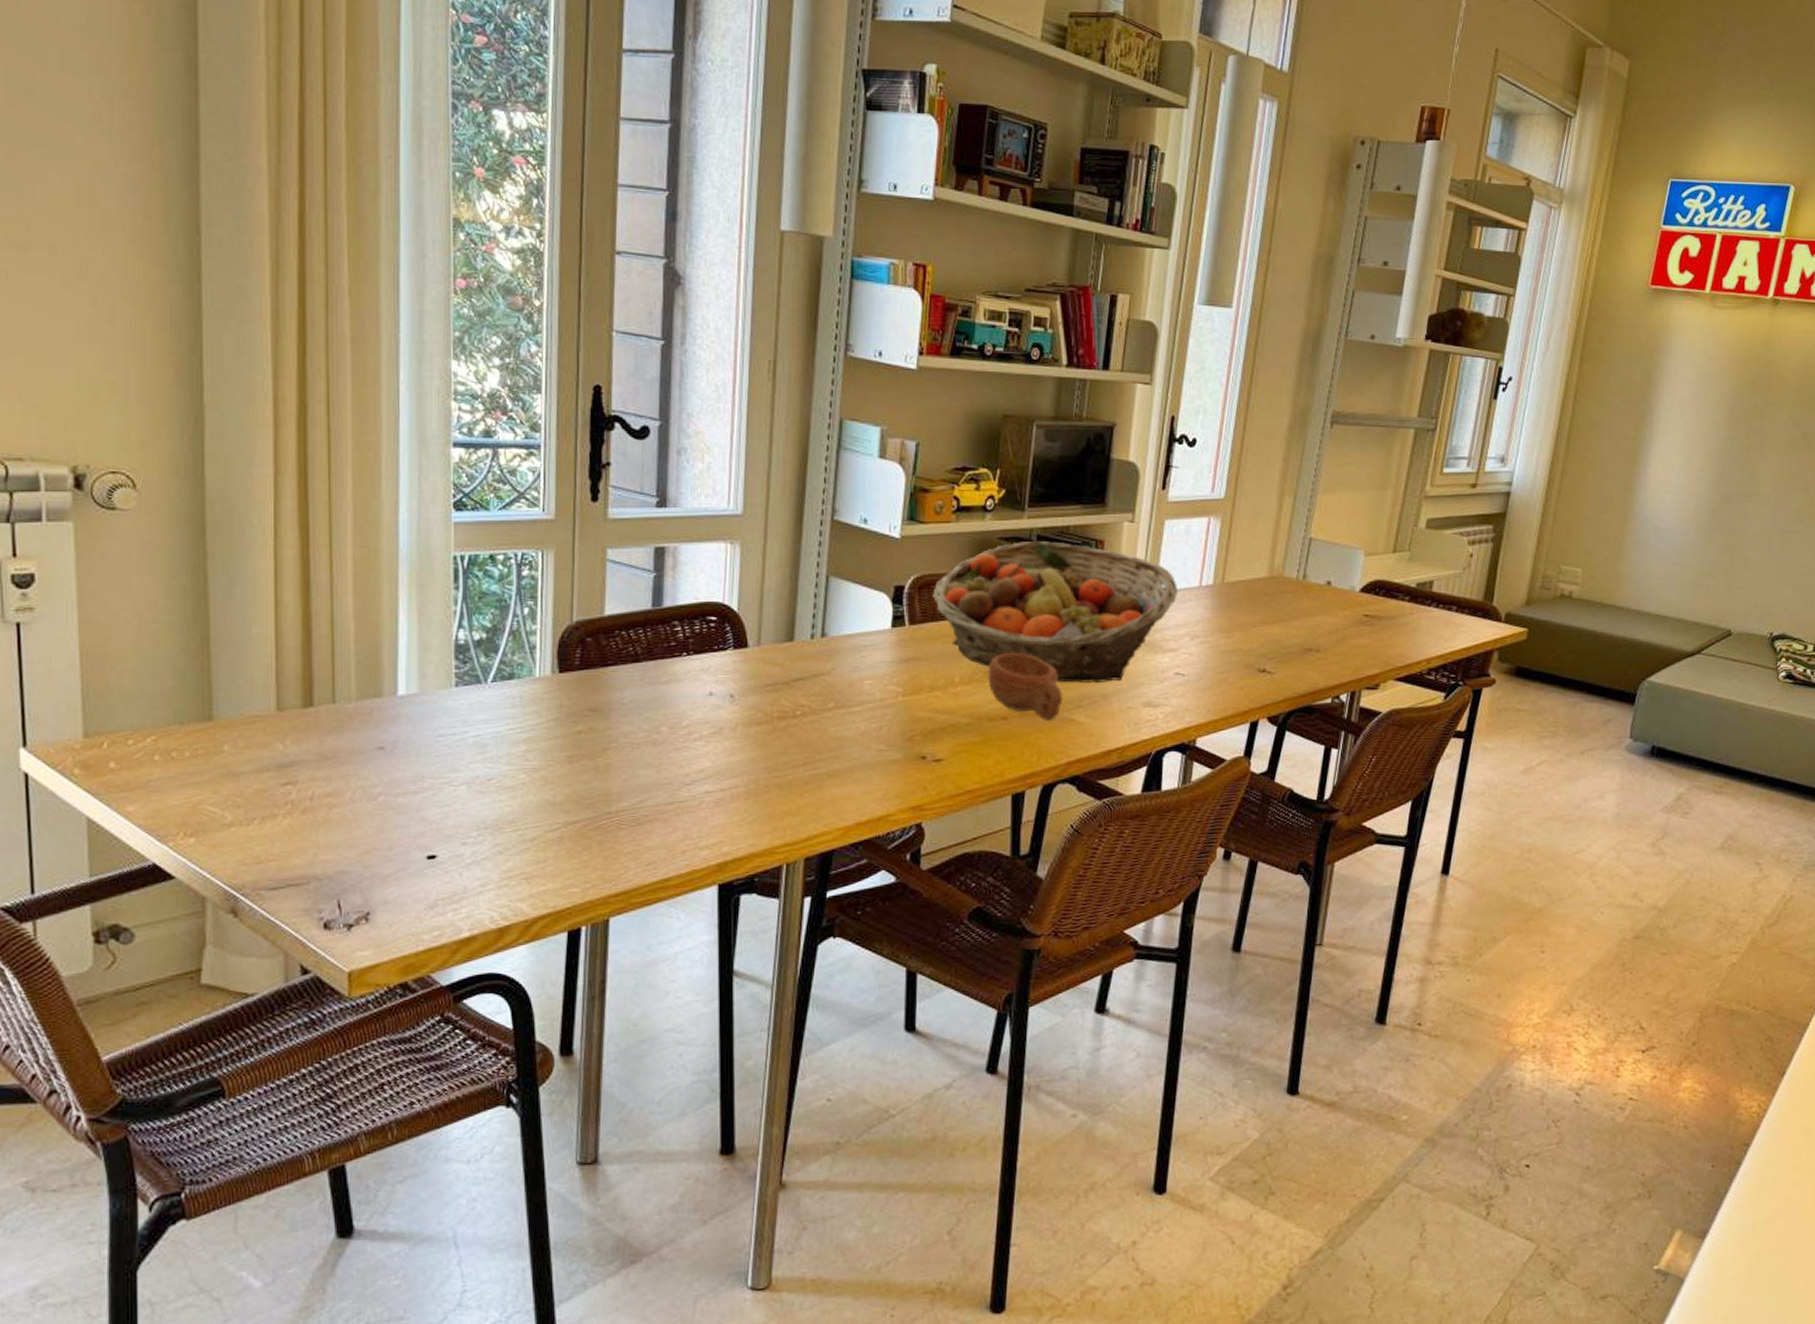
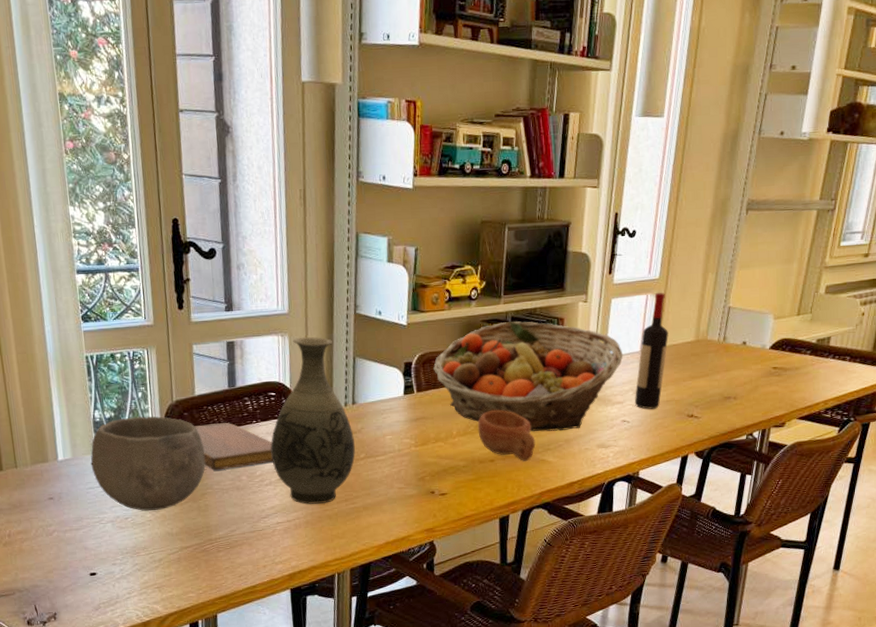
bowl: none [445,640,611,771] -> present [90,416,206,511]
notebook: none [600,654,708,718] -> present [195,423,273,471]
vase: none [705,546,821,768] -> present [270,336,355,504]
wine bottle: none [1191,515,1235,660] -> present [634,292,669,410]

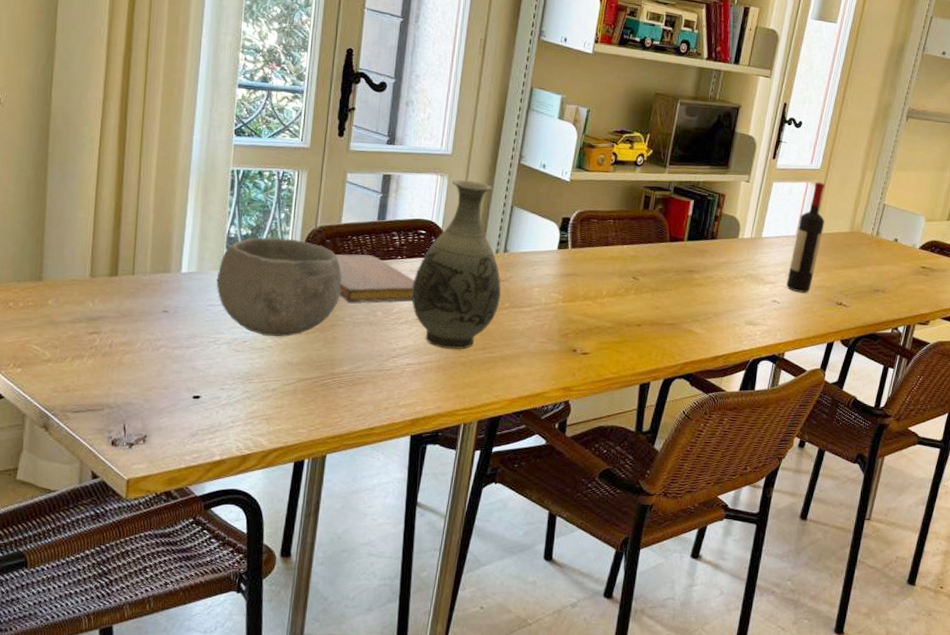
fruit basket: present [432,321,623,432] -> none [590,190,780,303]
cup: present [477,409,536,461] -> none [628,274,685,329]

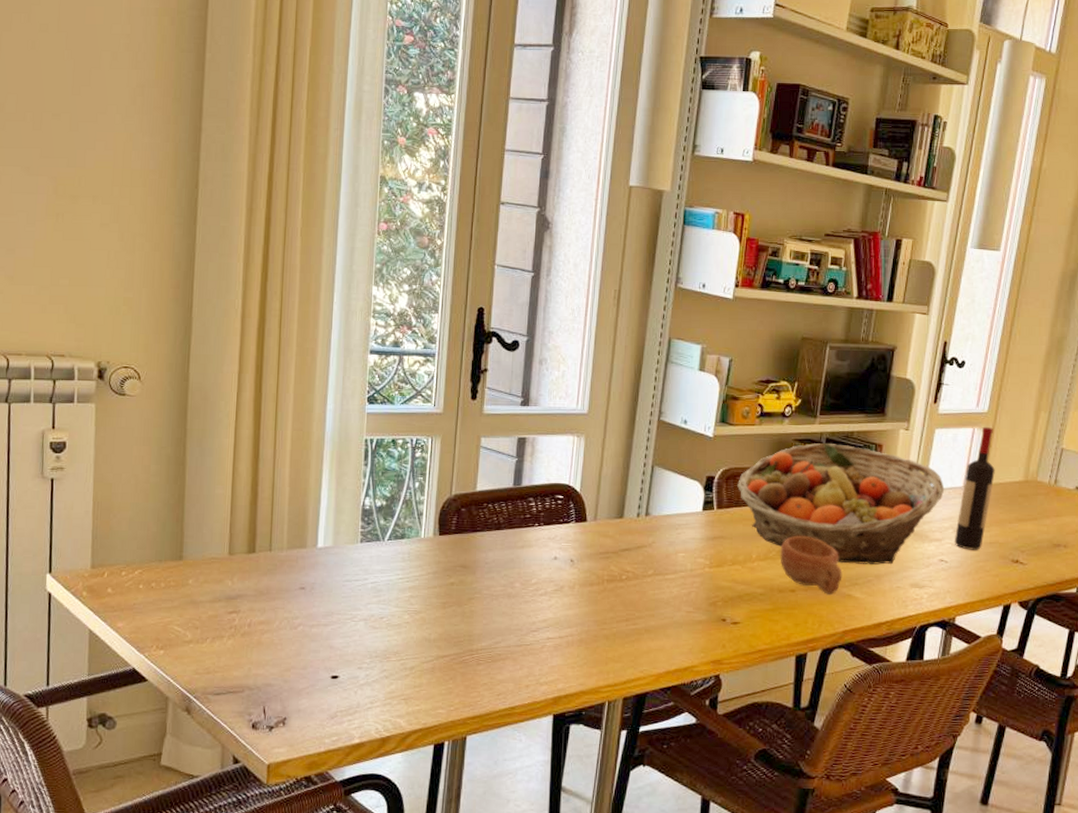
bowl: present [216,237,342,337] -> none [352,508,478,613]
notebook: present [336,254,415,303] -> none [471,523,553,574]
vase: present [411,179,501,349] -> none [550,439,643,621]
fruit basket: none [590,190,780,303] -> present [736,442,945,565]
cup: none [628,274,685,329] -> present [780,535,842,594]

